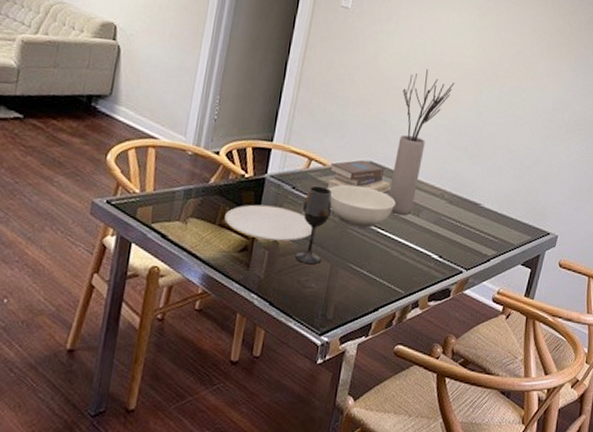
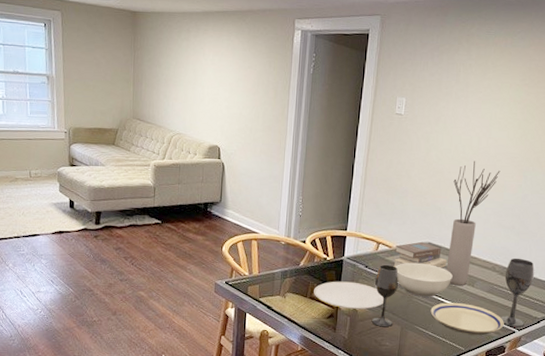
plate: none [367,235,451,275] -> present [430,302,504,335]
wine glass: none [446,184,487,267] -> present [500,258,535,328]

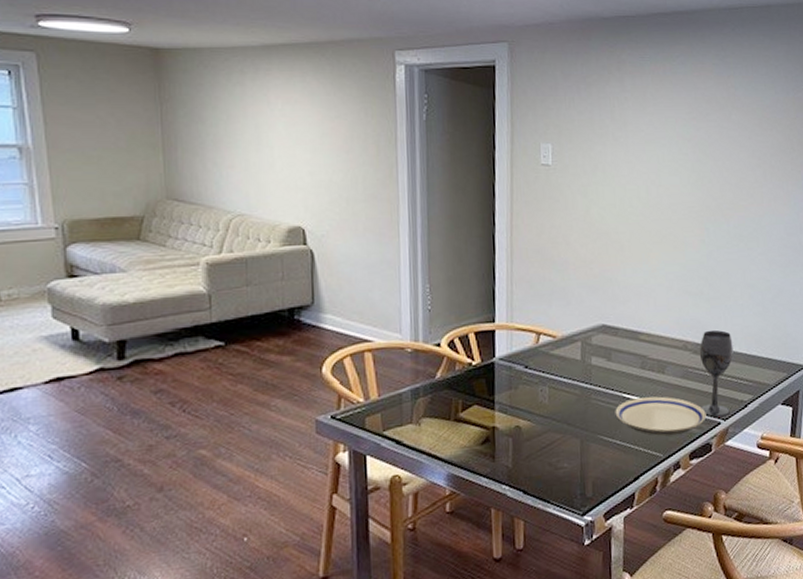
plate: present [314,281,384,310] -> none [459,389,554,428]
wine glass: present [371,264,399,328] -> none [539,360,570,445]
books: present [393,241,447,268] -> none [561,324,628,362]
bowl: present [395,262,453,297] -> none [564,352,637,397]
vase: present [446,160,500,285] -> none [623,215,678,375]

